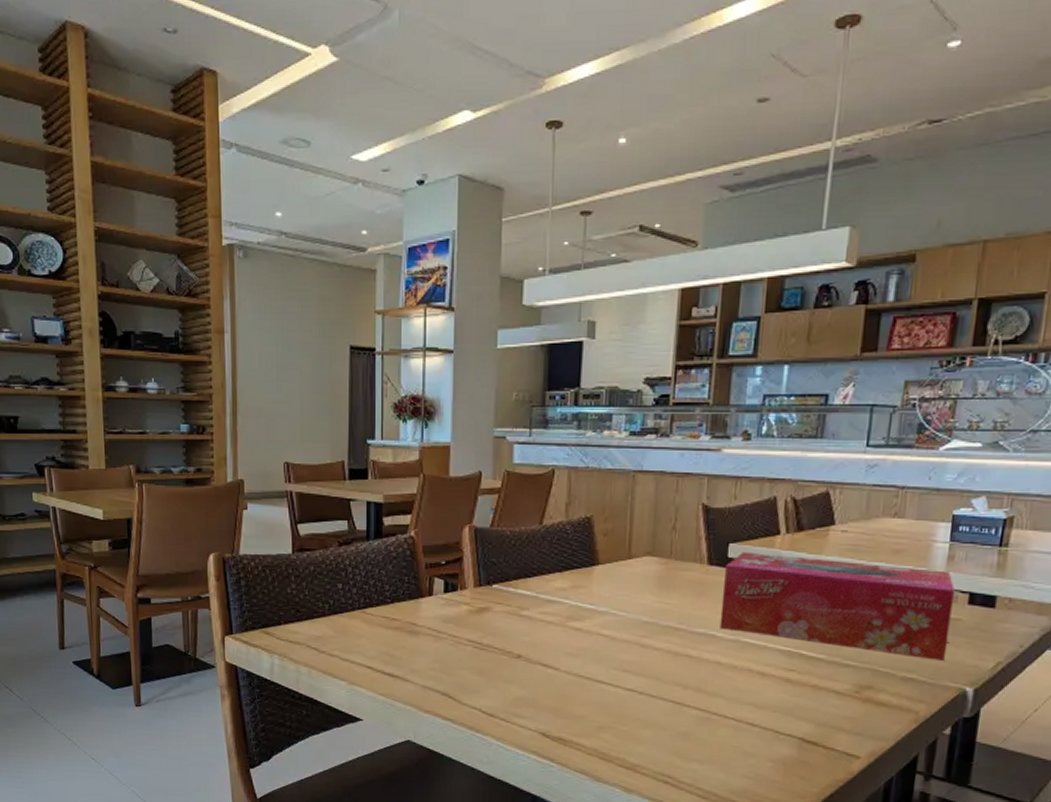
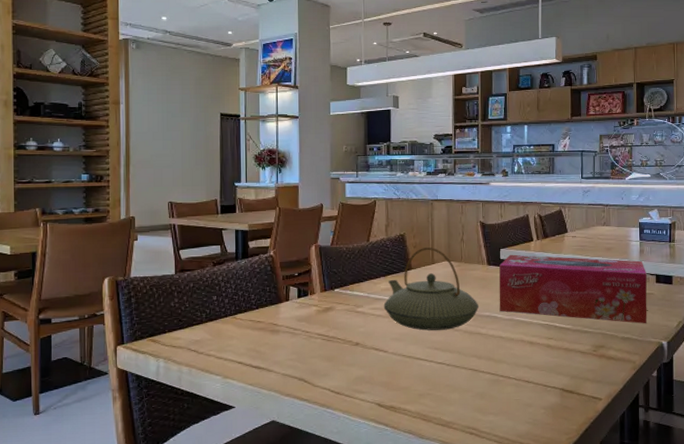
teapot: none [557,535,691,648] -> present [383,247,480,331]

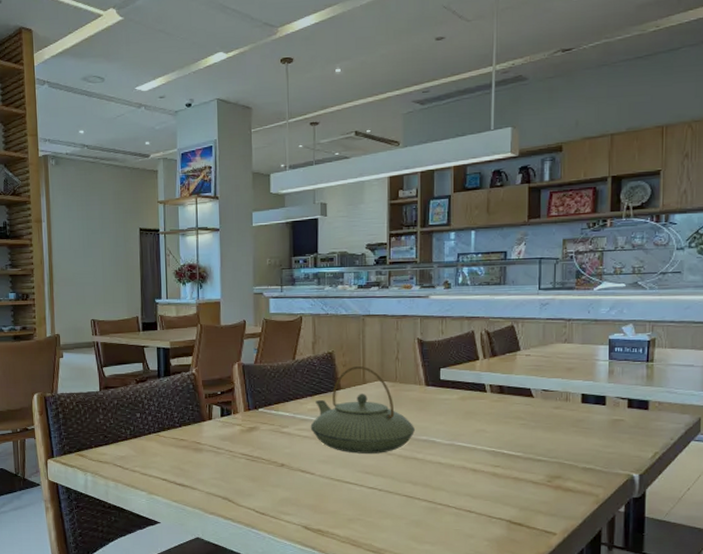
tissue box: present [499,254,647,324] -> none [438,374,616,454]

